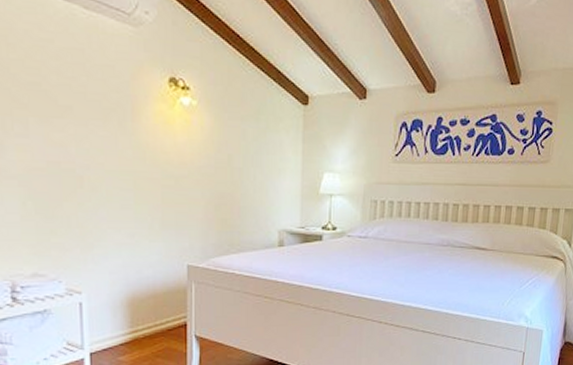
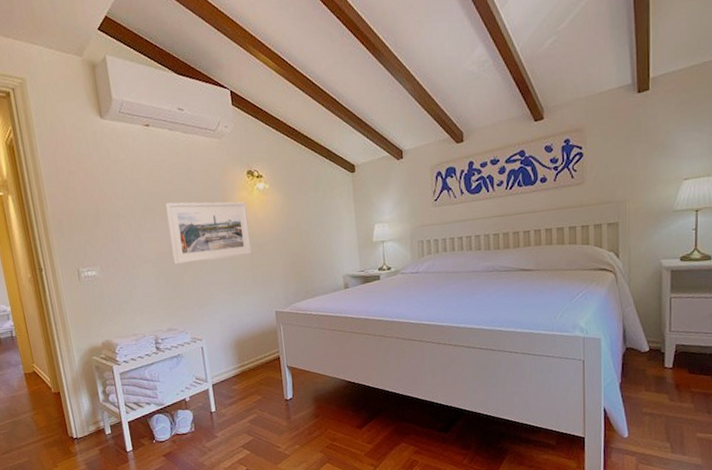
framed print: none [46,100,164,189] -> present [165,201,252,265]

